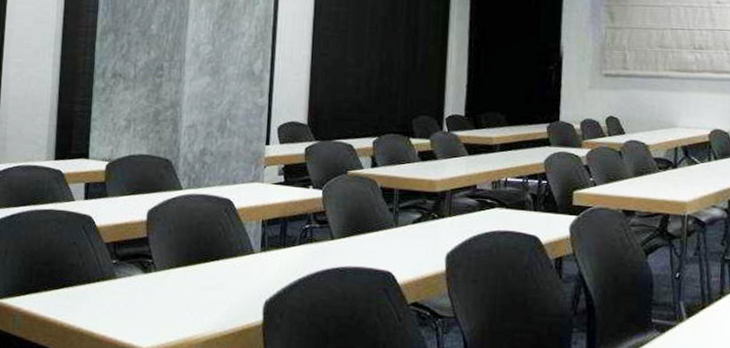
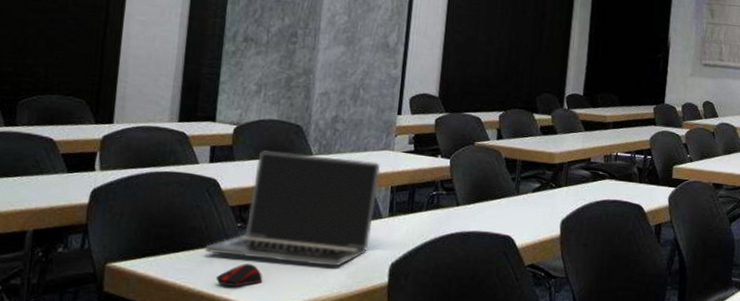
laptop: none [82,186,251,304] -> present [204,150,380,267]
computer mouse: none [93,301,139,324] -> present [215,264,263,287]

